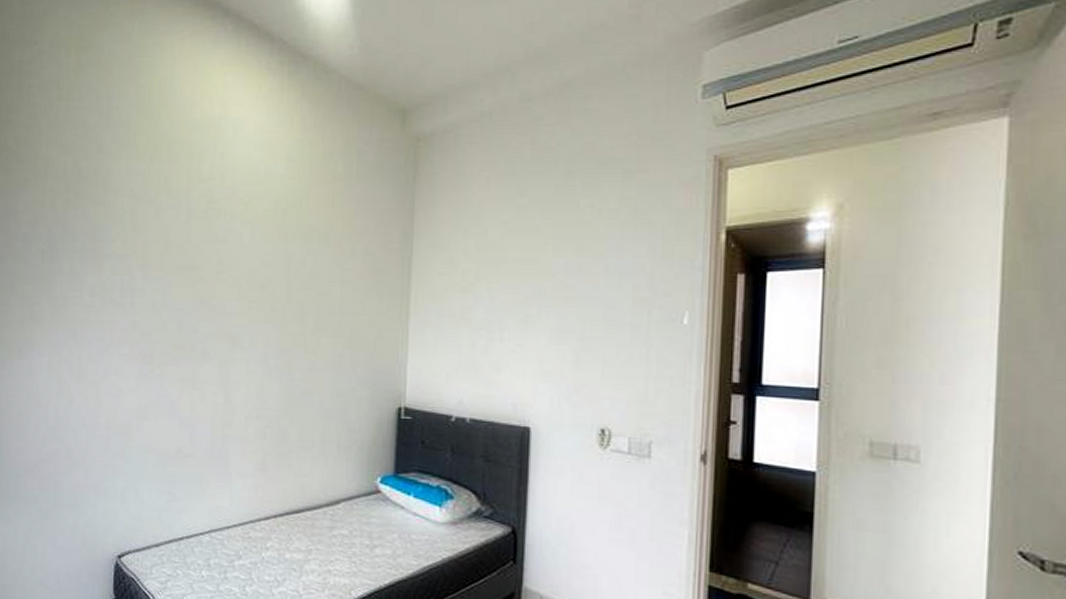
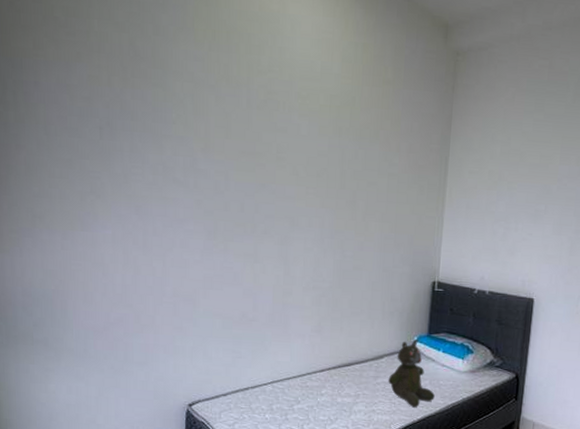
teddy bear: none [346,480,406,568] -> present [388,339,435,407]

